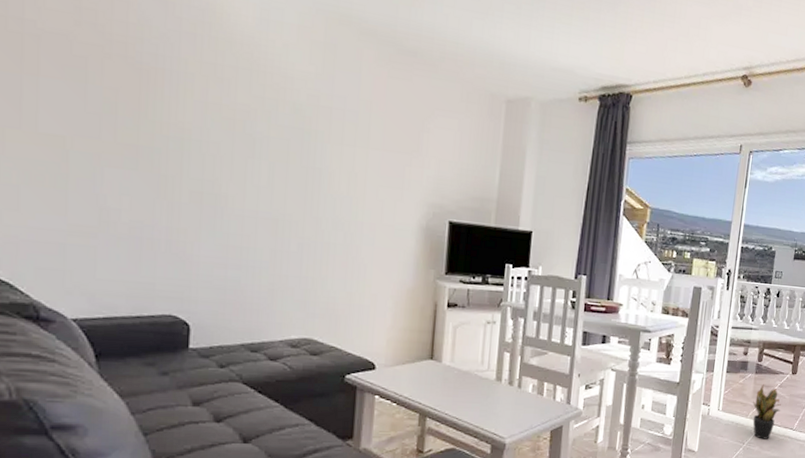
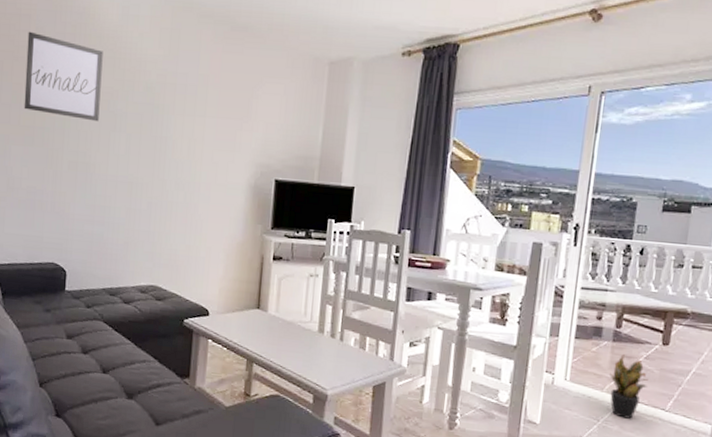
wall art: none [121,23,236,145] -> present [24,31,103,122]

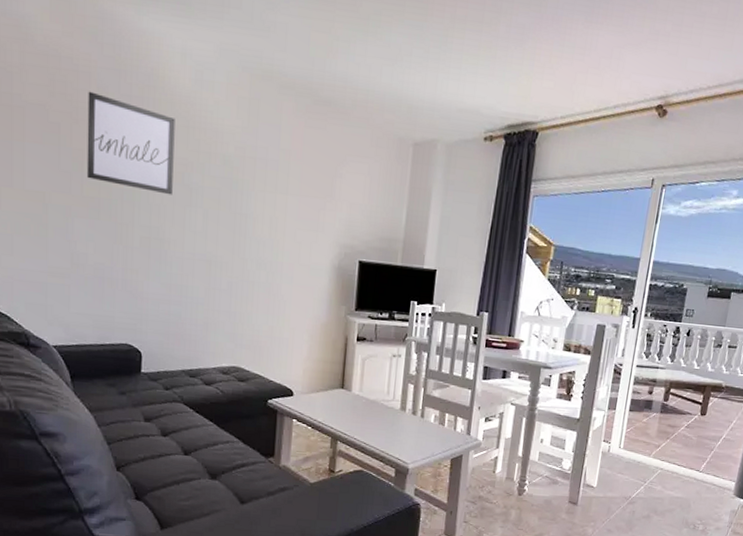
potted plant: present [610,354,648,419] -> none [655,424,687,480]

